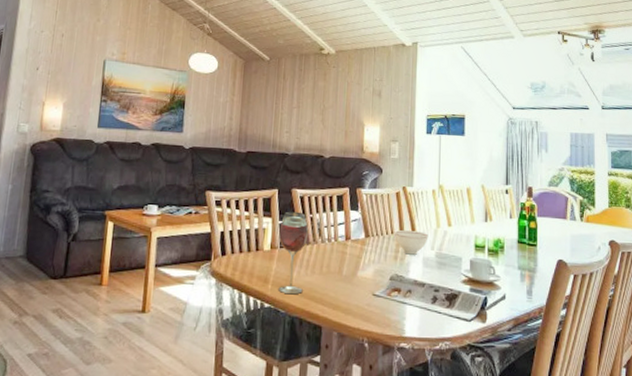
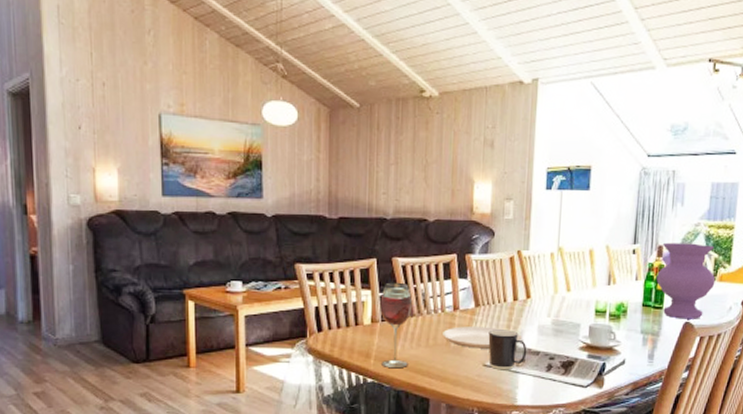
plate: none [335,255,409,278] -> present [443,326,522,349]
mug: none [377,260,413,301] -> present [488,329,527,370]
bowl: present [394,229,429,255] -> none [507,297,545,323]
vase: none [529,184,583,258] -> present [656,242,716,319]

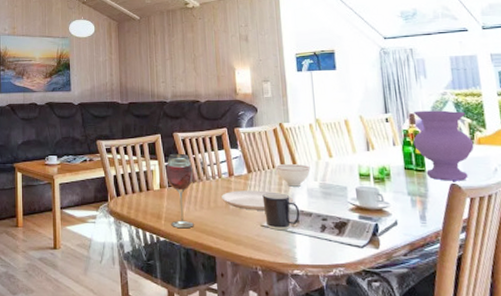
bowl: none [507,297,545,323] -> present [275,163,311,187]

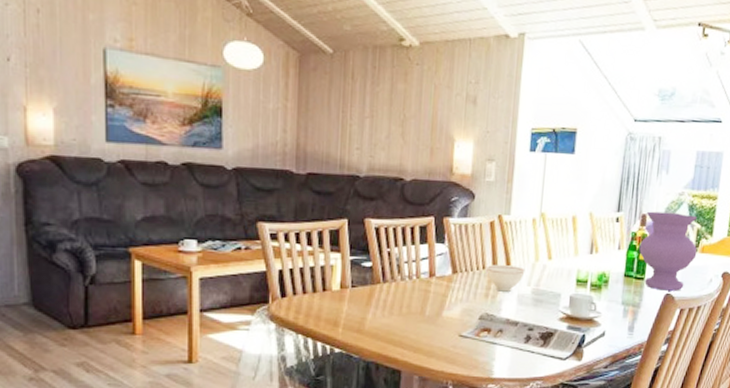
wineglass: present [166,153,194,229] -> none [350,245,386,338]
plate: present [222,190,294,210] -> none [417,294,501,318]
mug: present [262,193,300,231] -> none [465,298,506,341]

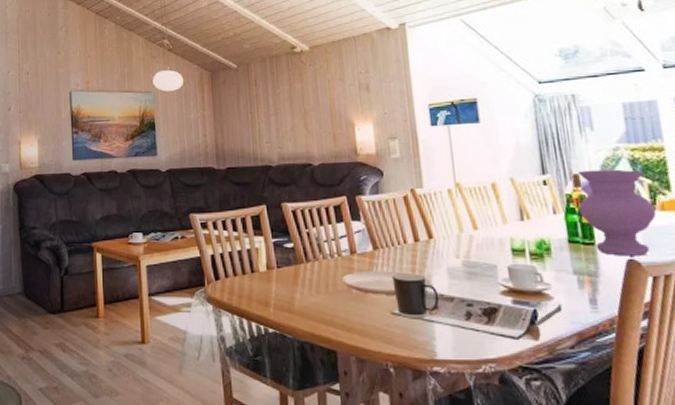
plate: none [417,294,501,318] -> present [342,271,431,295]
mug: none [465,298,506,341] -> present [392,273,440,319]
bowl: present [485,264,525,292] -> none [407,237,451,266]

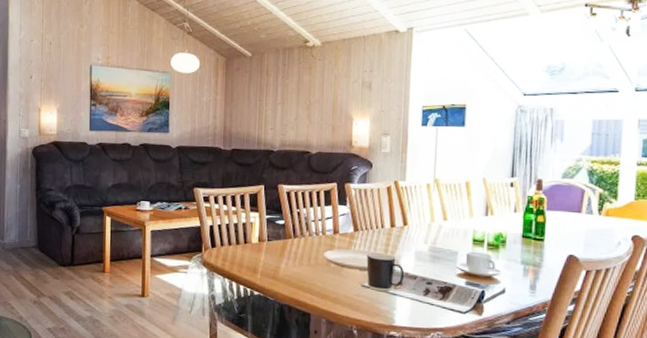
vase: present [577,169,657,256] -> none [536,176,601,253]

